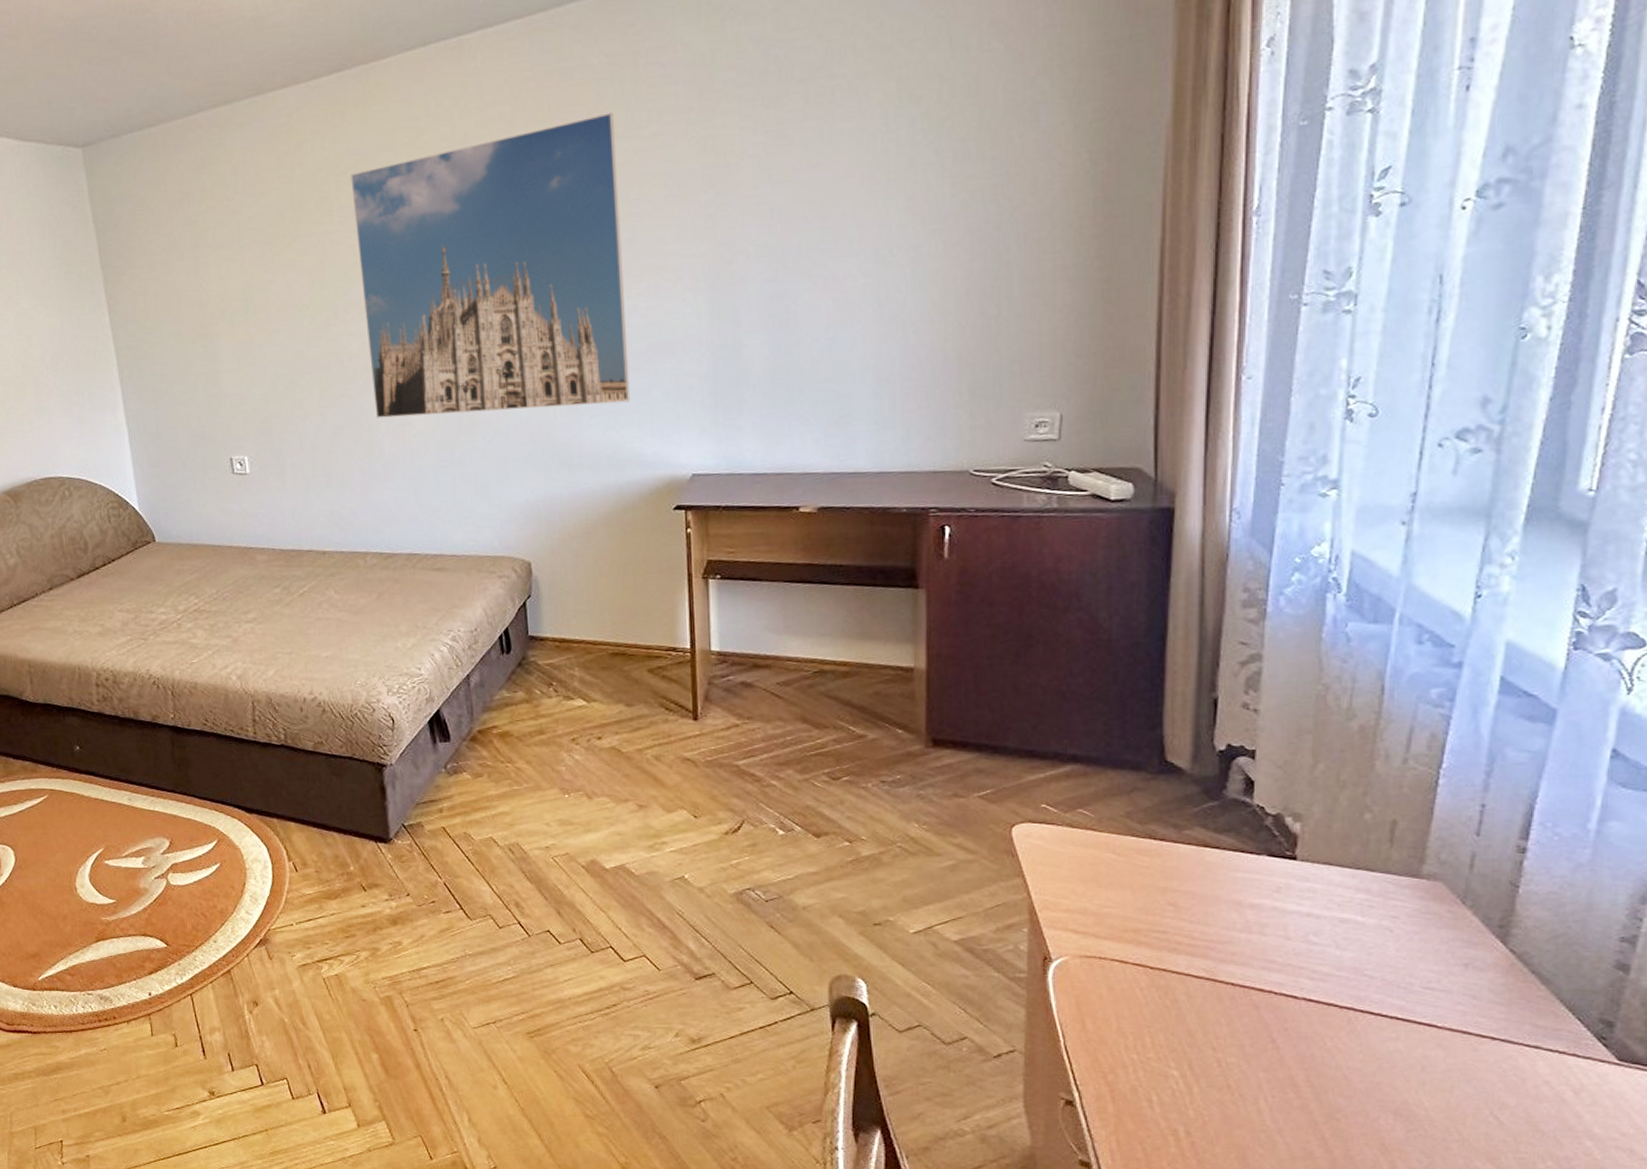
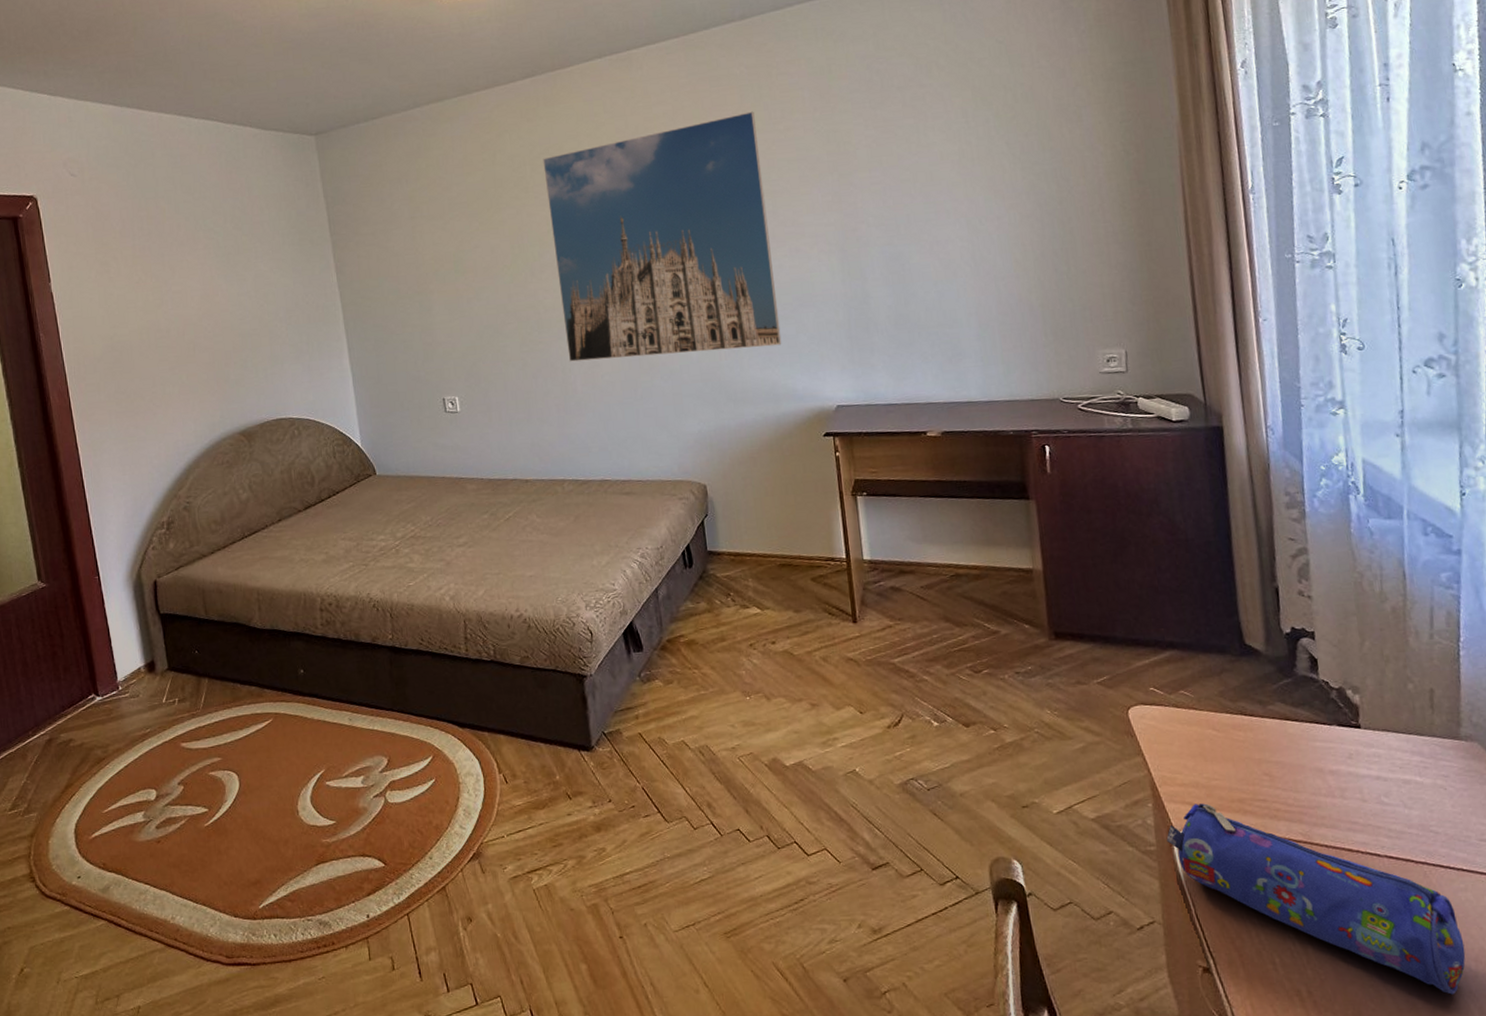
pencil case: none [1040,931,1384,1146] -> present [1166,803,1466,995]

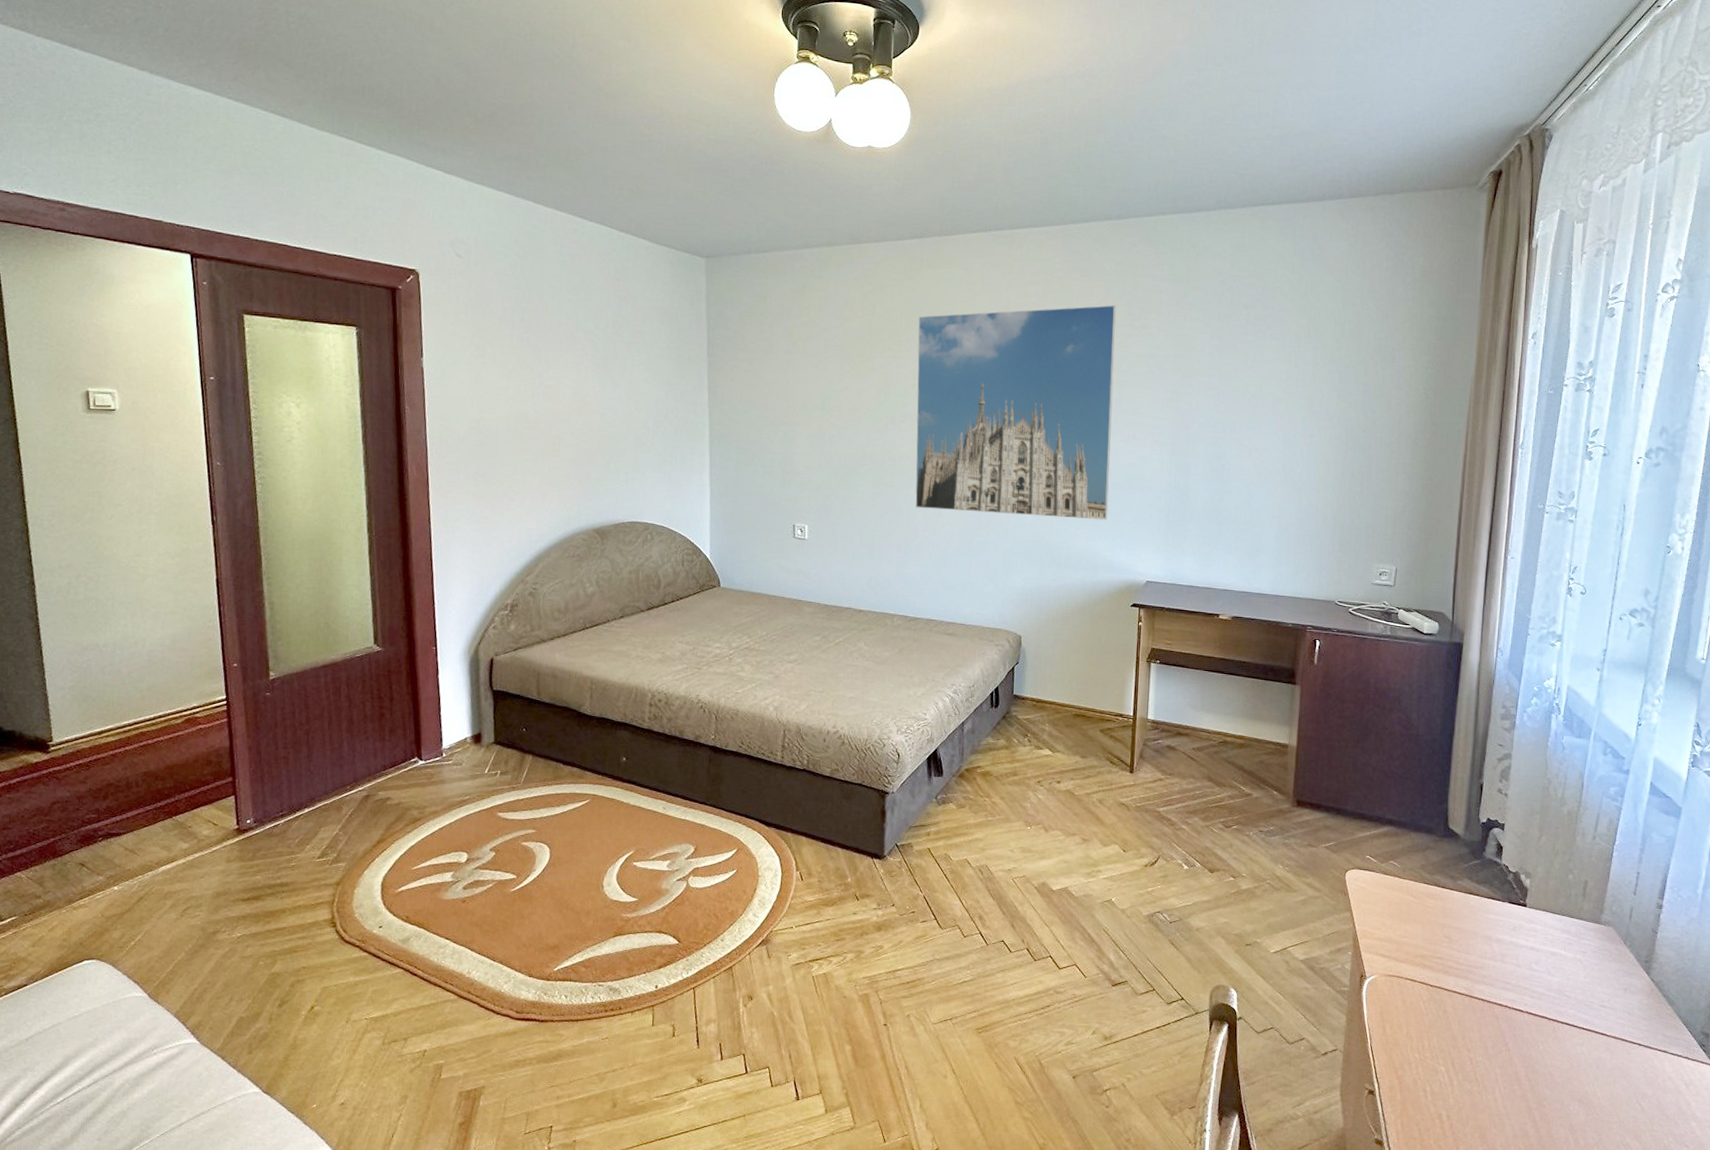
pencil case: present [1166,803,1466,995] -> none [1358,956,1574,1127]

